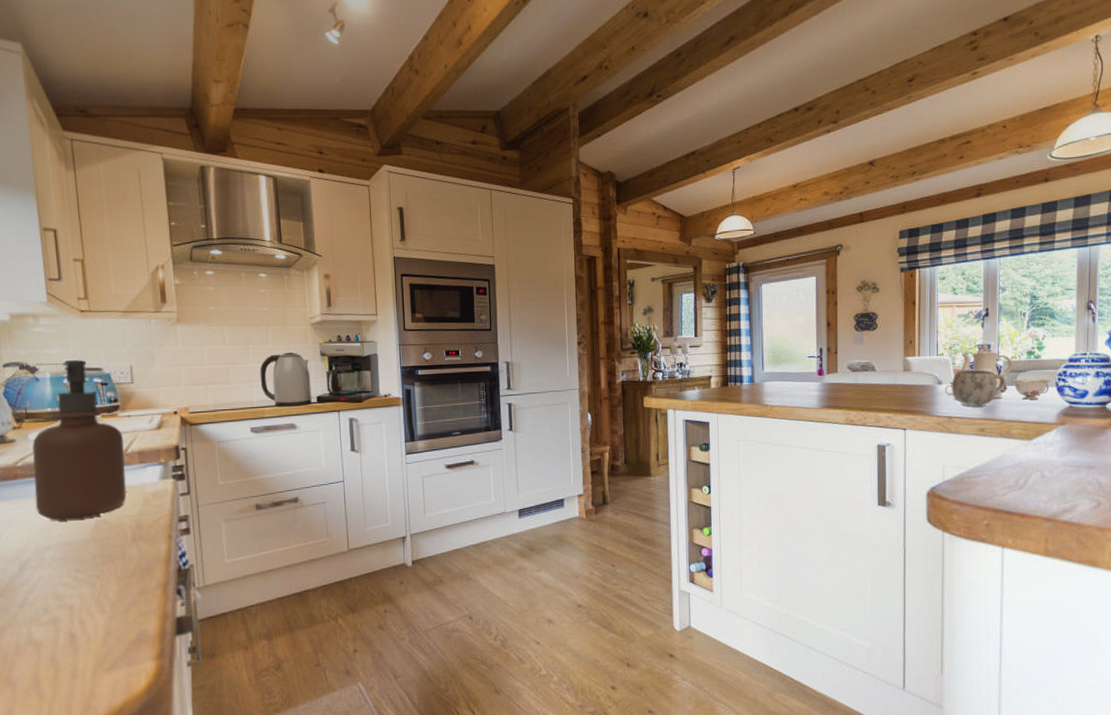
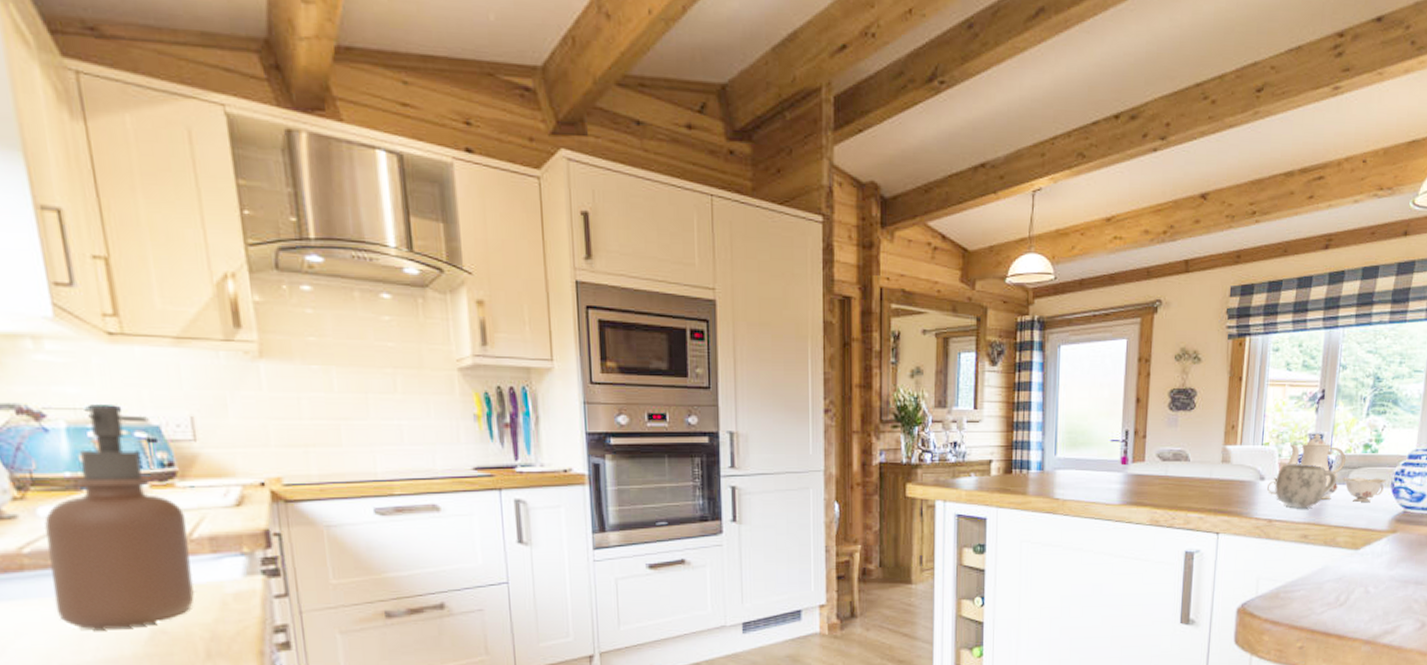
kettle: present [260,352,312,408] -> none [385,406,462,483]
coffee maker: present [316,340,380,403] -> none [467,393,557,479]

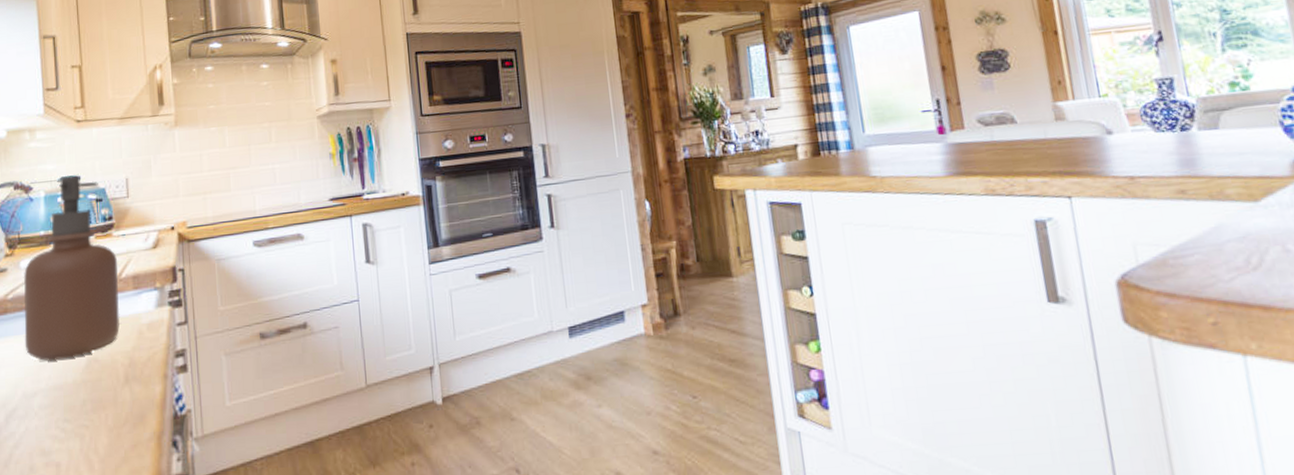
tea set: present [1266,433,1387,502] -> none [1117,77,1272,149]
mug: present [1275,464,1337,508] -> none [1125,111,1206,161]

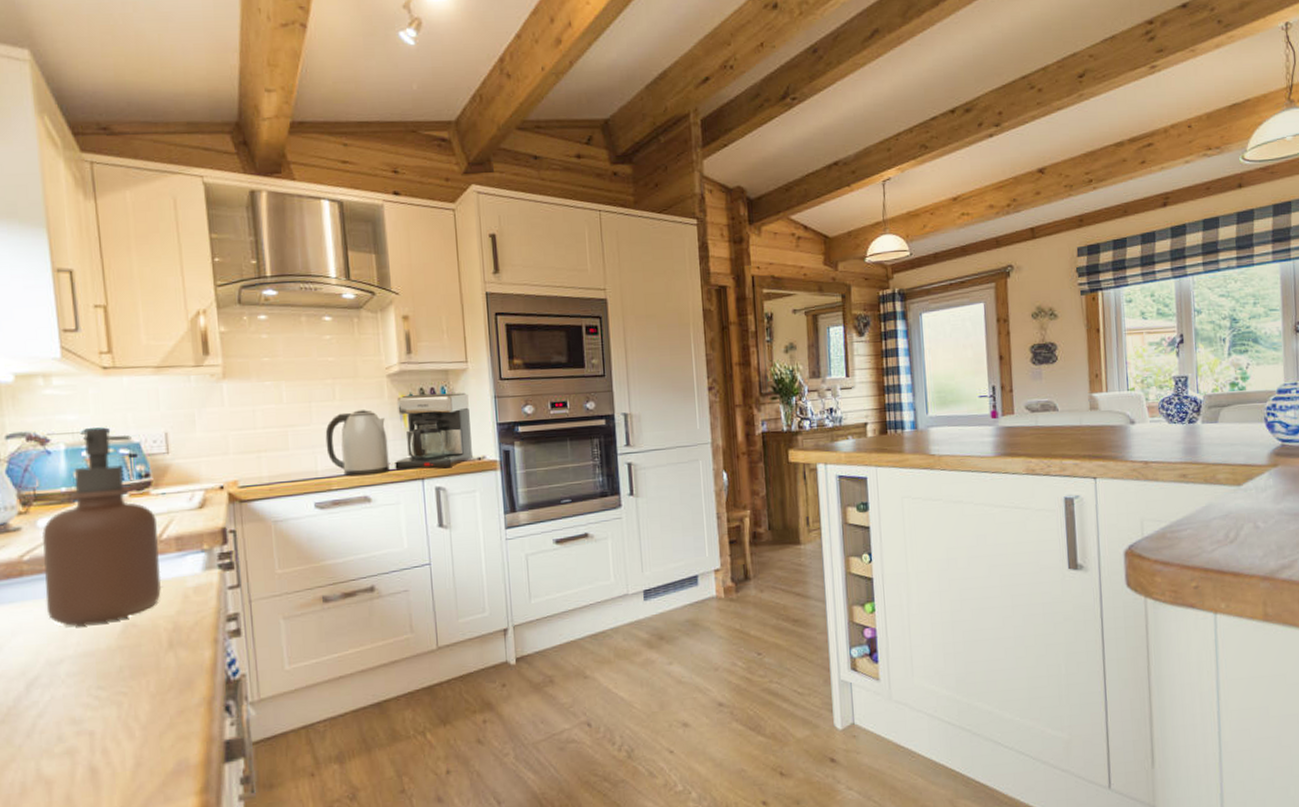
kettle: none [262,150,320,216] -> present [325,410,390,477]
coffee maker: none [325,130,397,208] -> present [395,392,472,470]

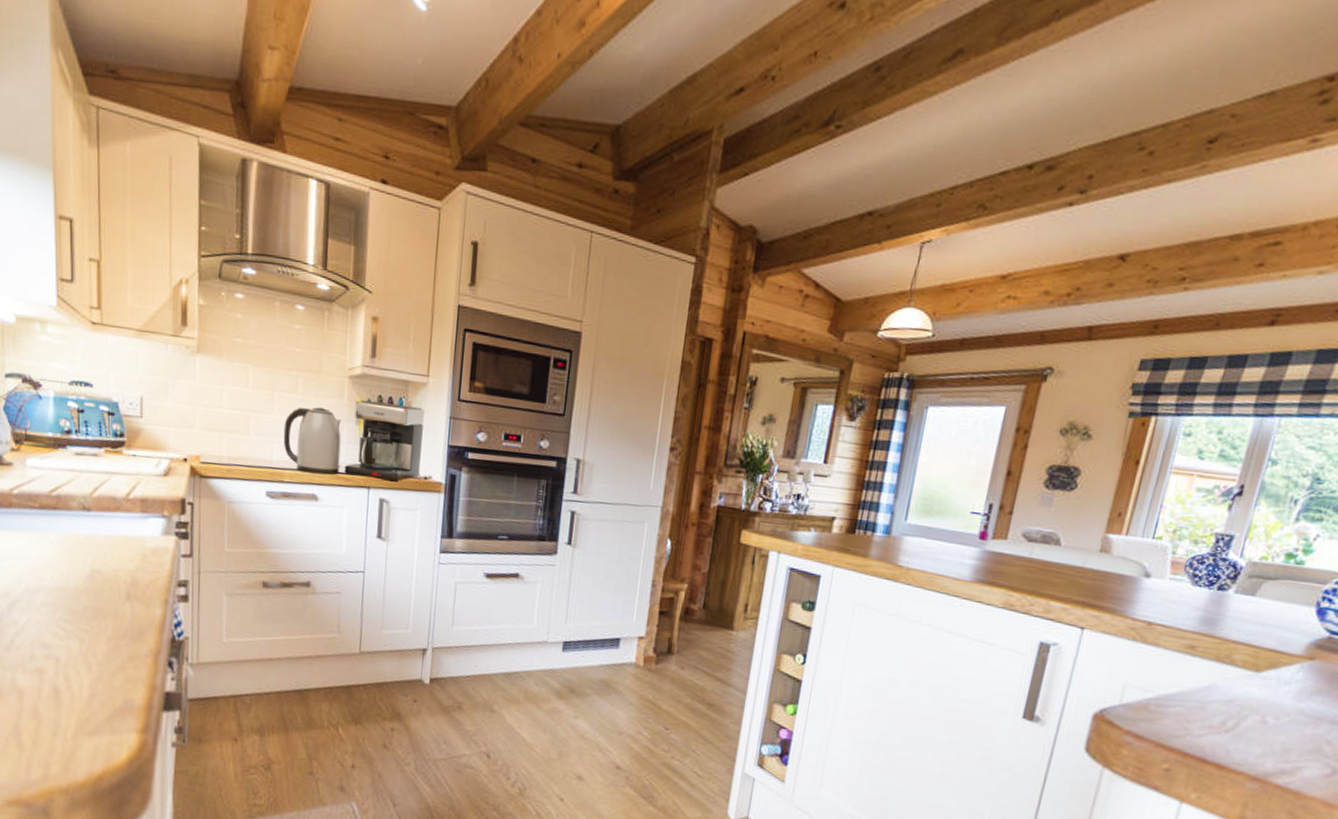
soap dispenser: present [41,427,162,627] -> none [29,380,127,565]

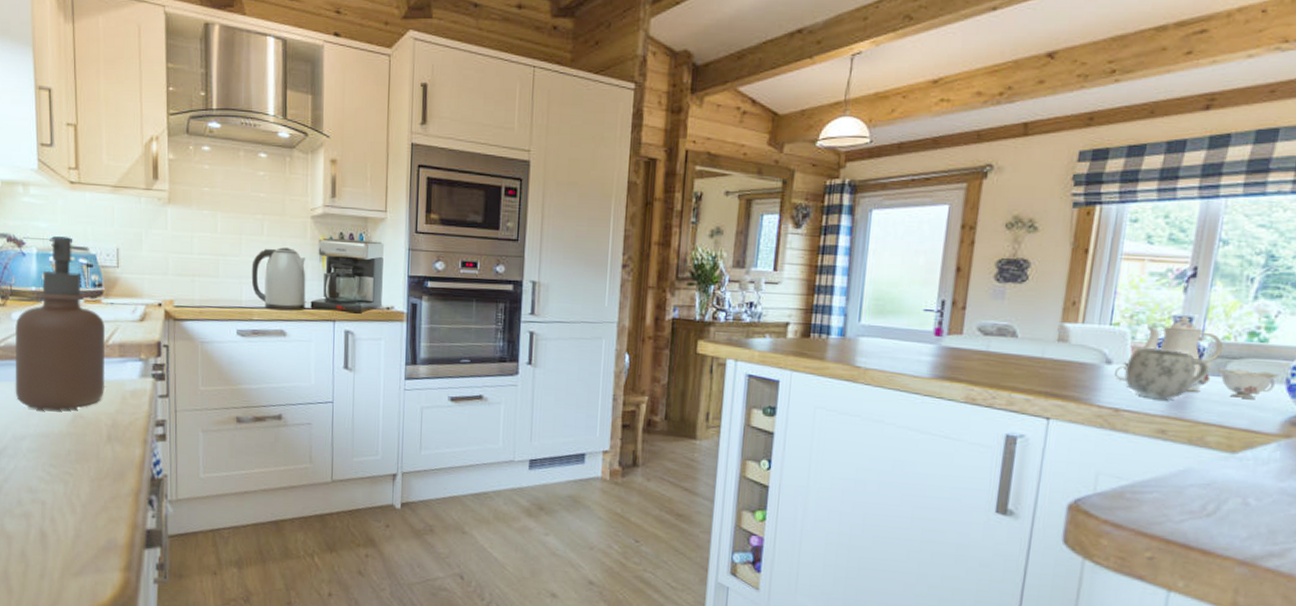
soap dispenser: none [29,380,127,565] -> present [14,236,106,411]
tea set: none [1151,533,1311,620] -> present [1114,315,1280,399]
mug: none [1161,563,1244,616] -> present [1124,348,1209,399]

